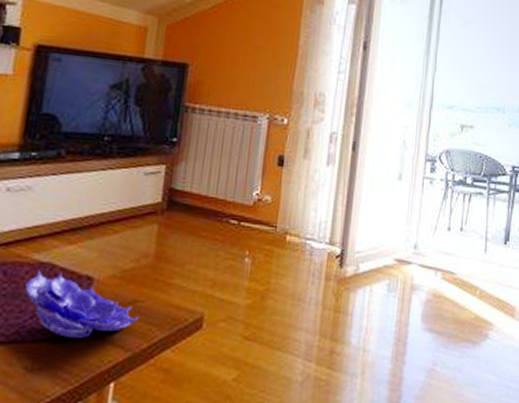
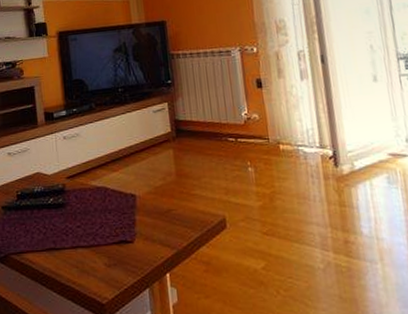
decorative bowl: present [24,270,140,339] -> none [90,192,176,242]

